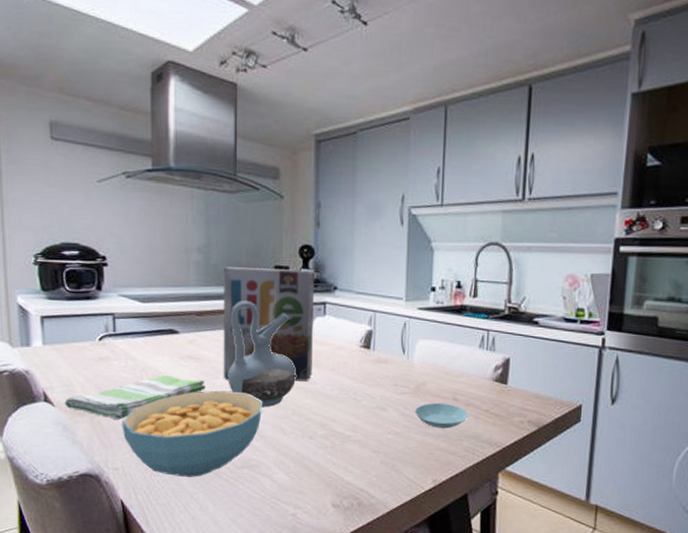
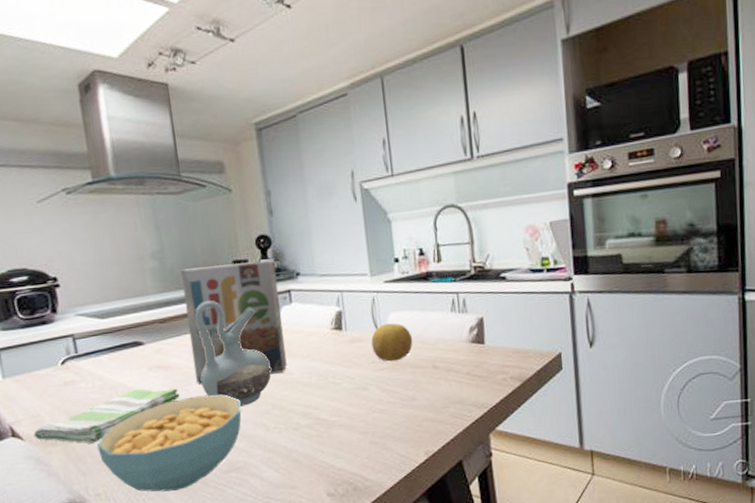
fruit: none [396,349,438,388] -> present [371,323,413,362]
saucer: present [414,402,469,429] -> none [396,372,451,399]

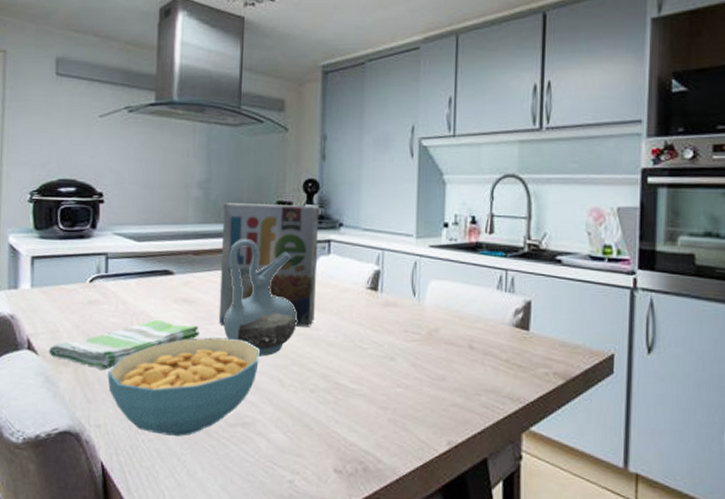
fruit: present [371,323,413,362] -> none [406,291,452,334]

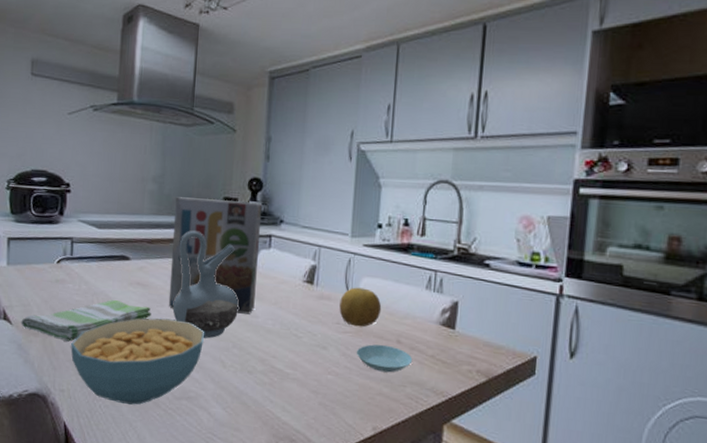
fruit: none [406,291,452,334] -> present [339,287,382,327]
saucer: none [426,351,487,382] -> present [356,344,413,373]

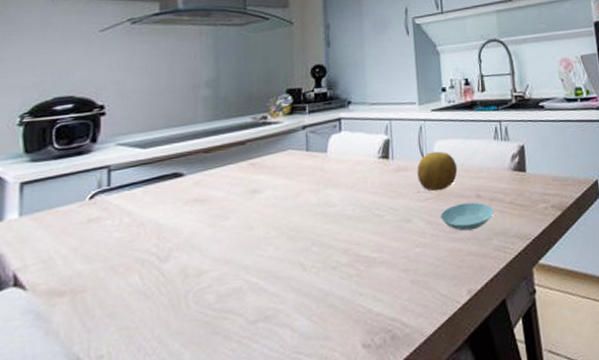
dish towel: present [21,300,151,342] -> none [39,224,214,293]
cereal bowl: present [71,318,205,405] -> none [111,230,279,351]
cereal box: present [168,197,263,315] -> none [233,89,331,219]
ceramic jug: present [173,230,239,339] -> none [239,129,314,244]

